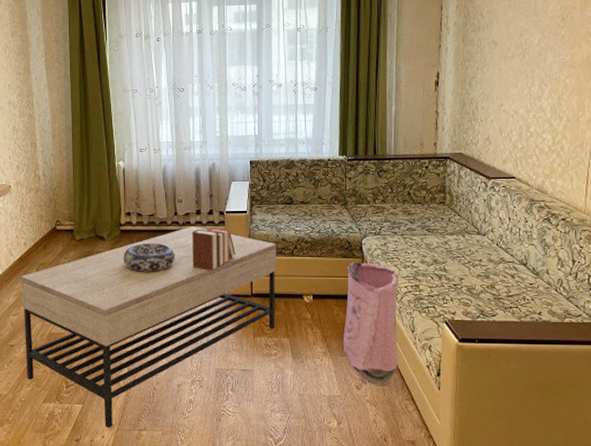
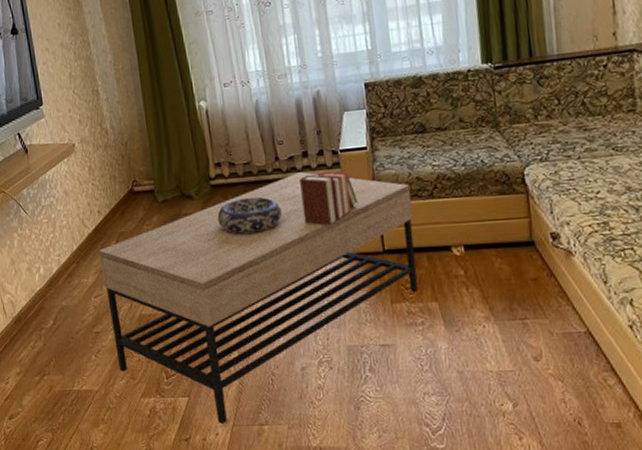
bag: present [342,261,400,386] -> none [507,197,588,356]

